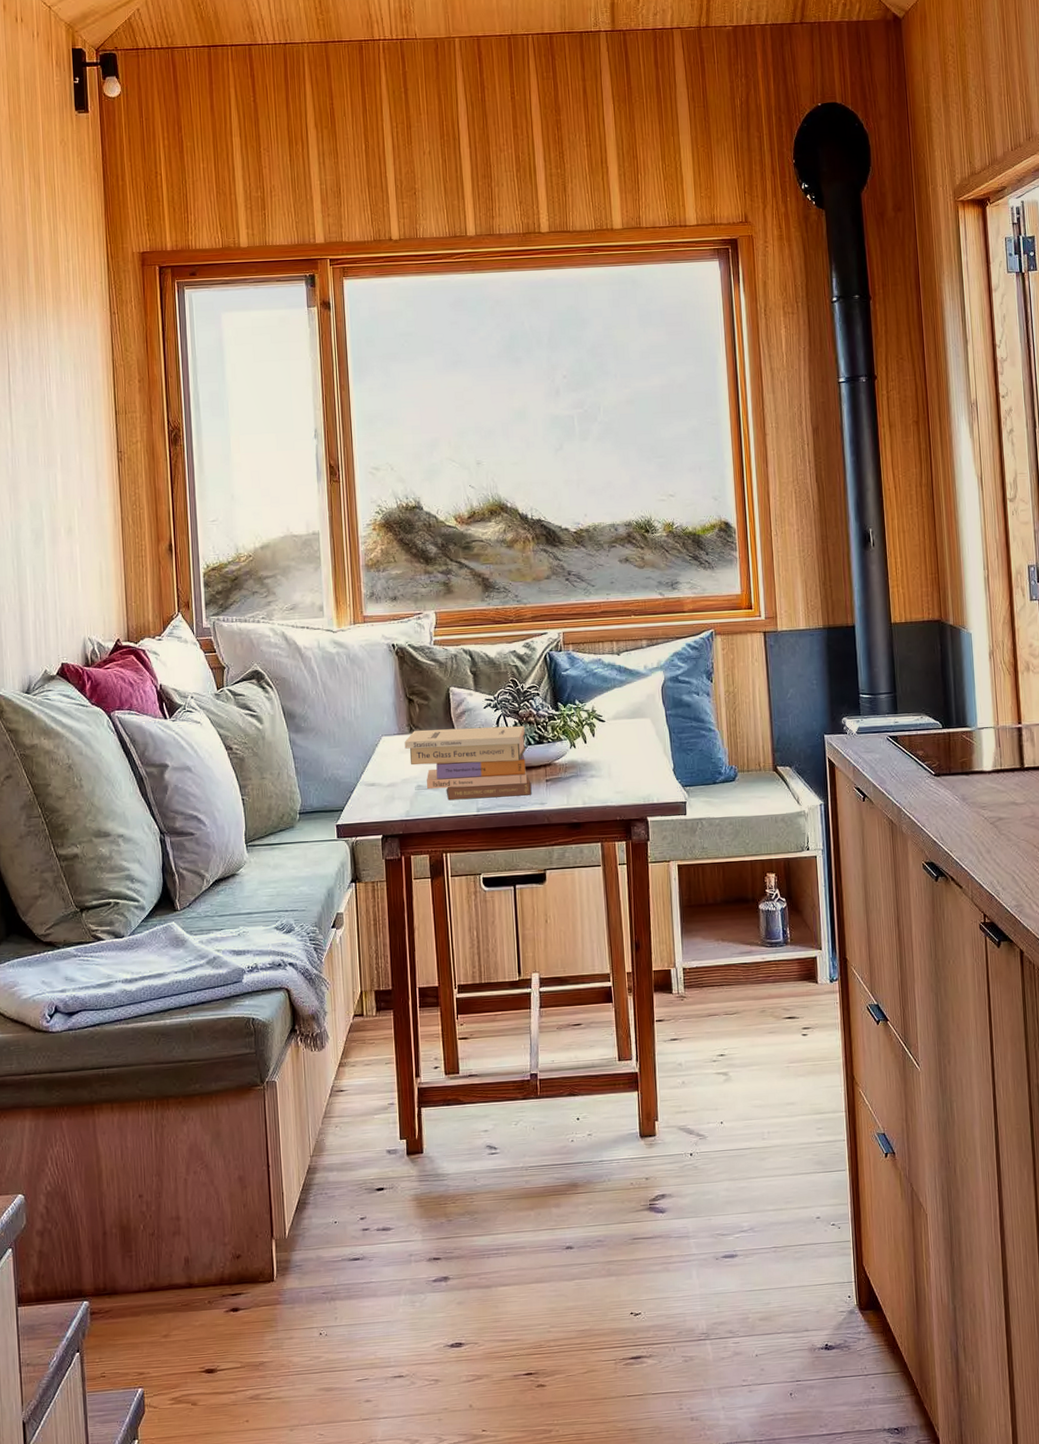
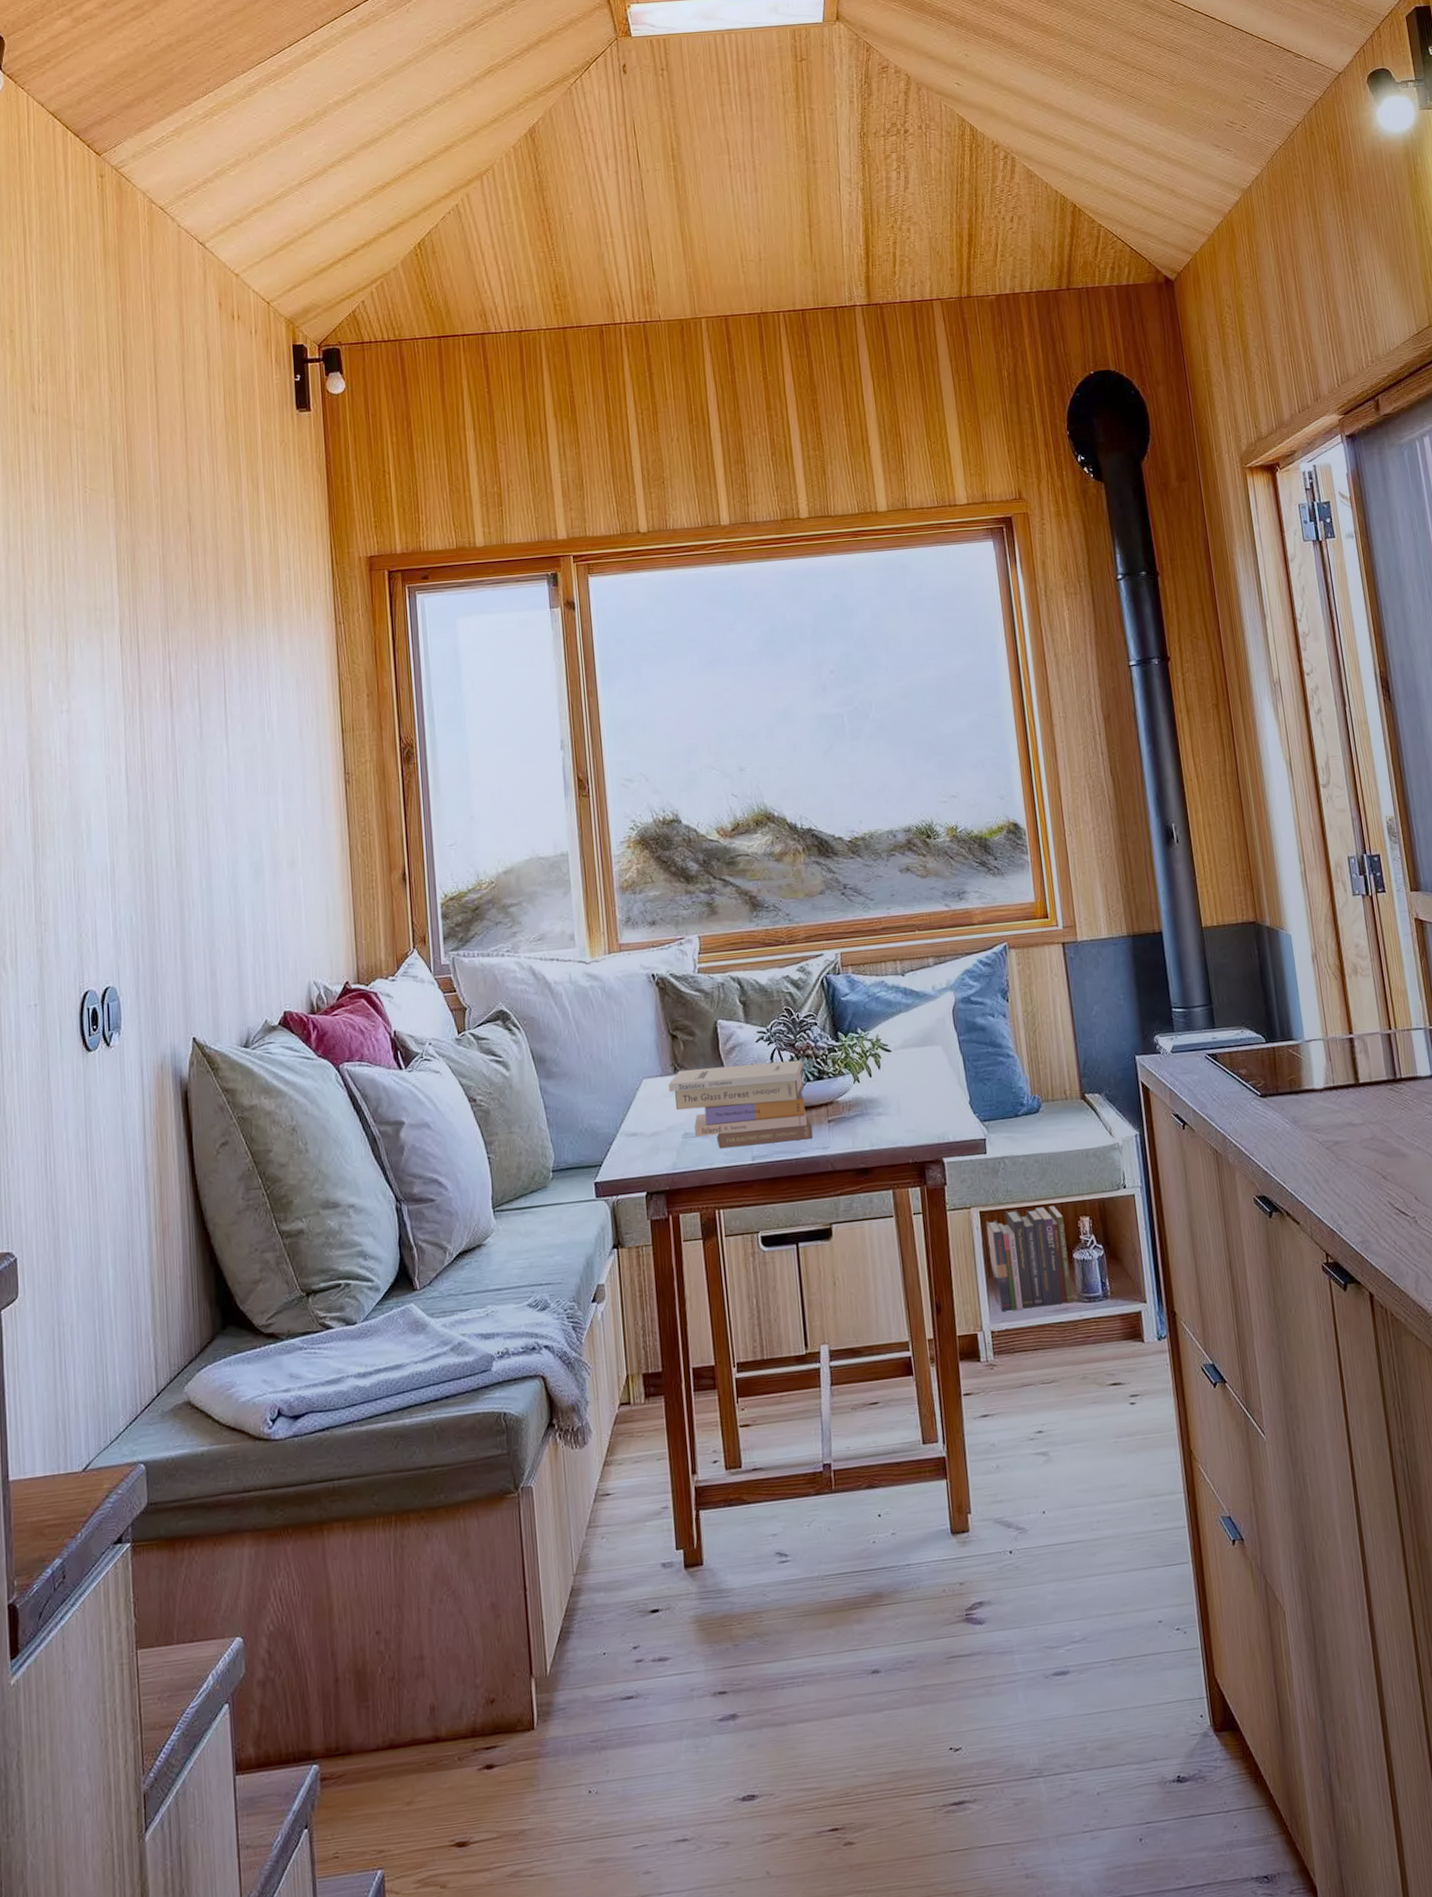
books: none [682,863,757,952] -> present [985,1206,1073,1312]

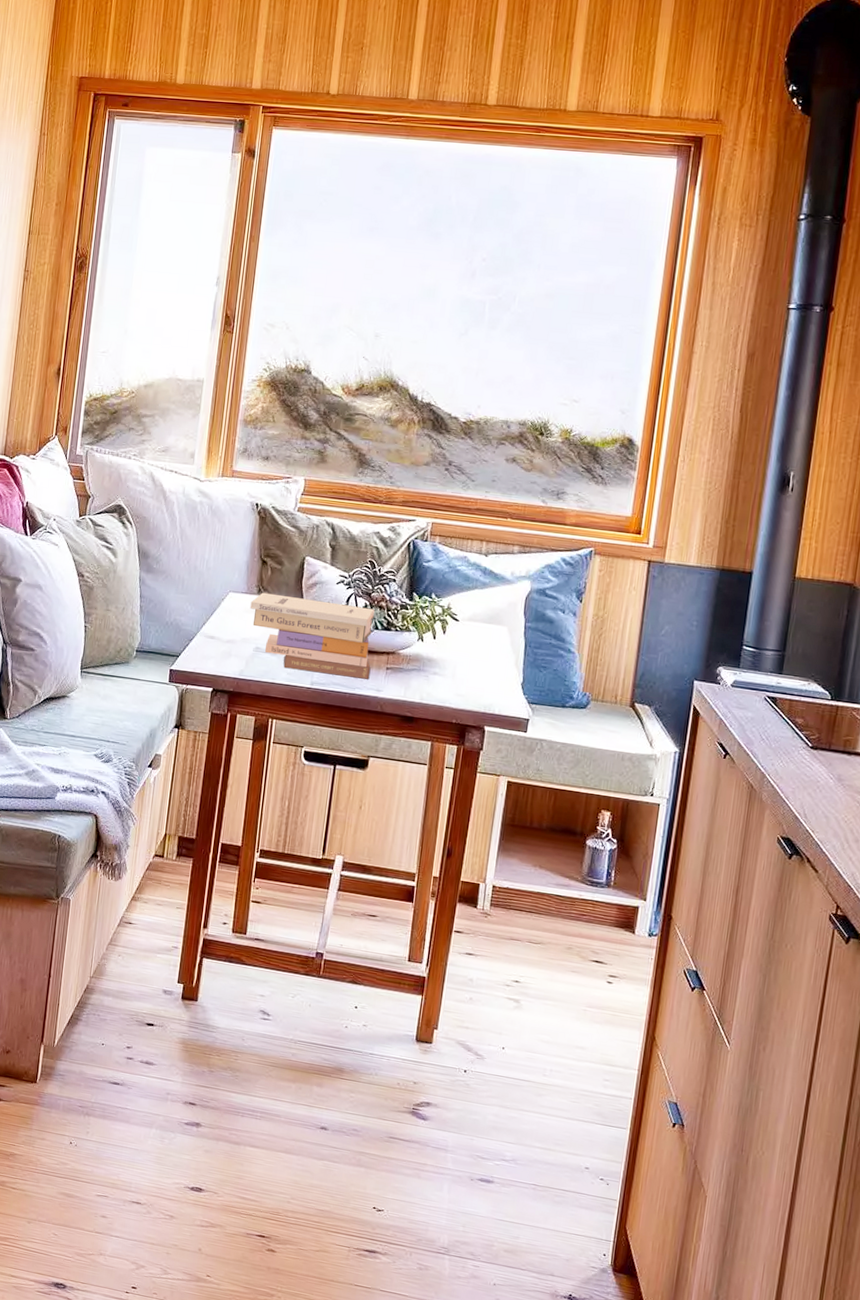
books: present [985,1206,1073,1312] -> none [503,786,586,882]

